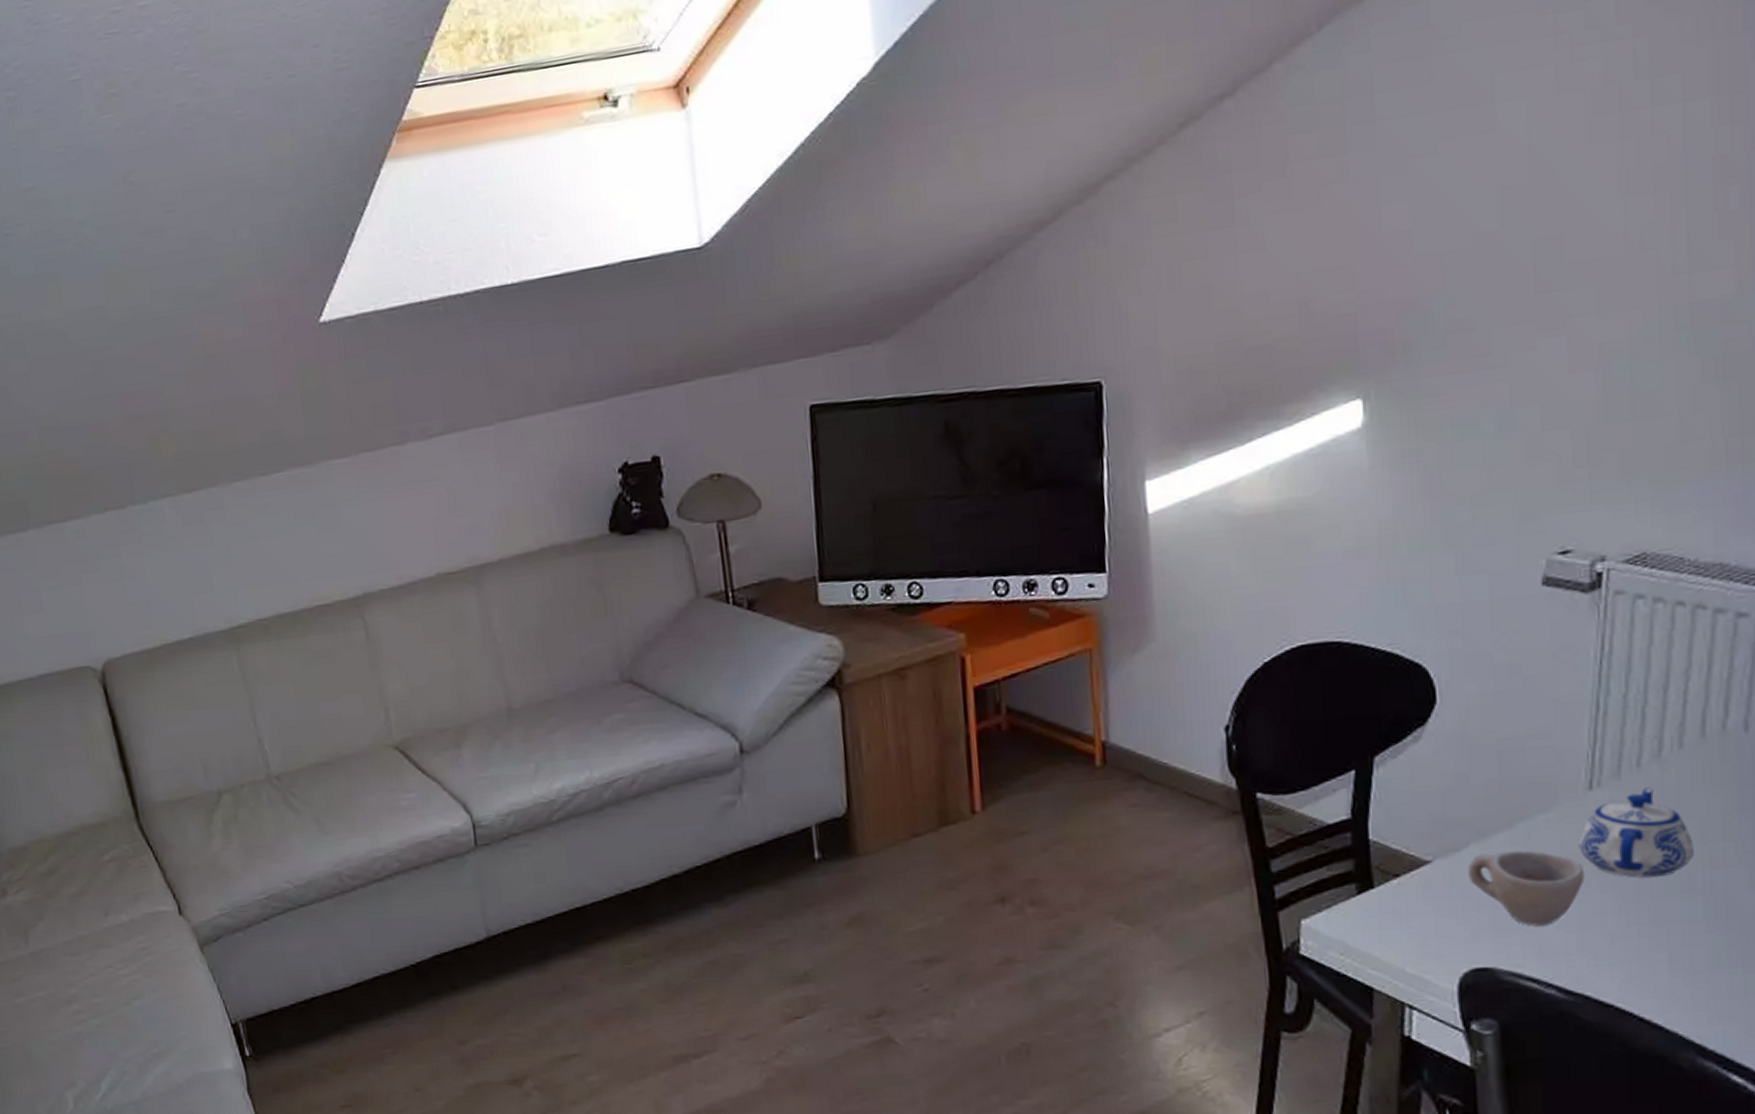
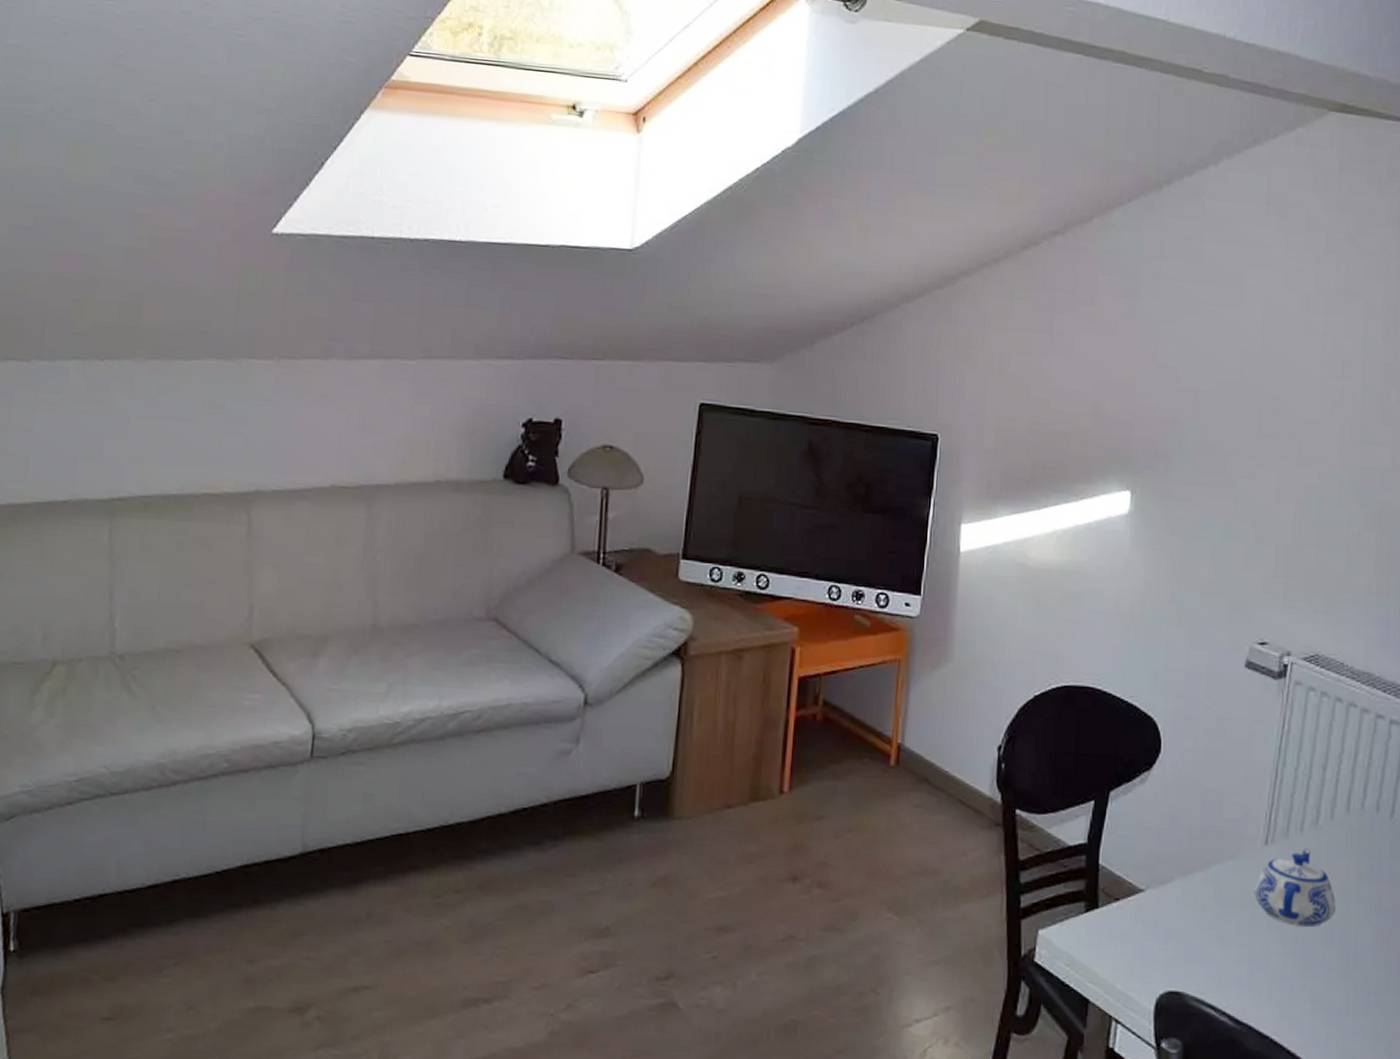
cup: present [1467,850,1585,927] -> none [1170,889,1257,959]

